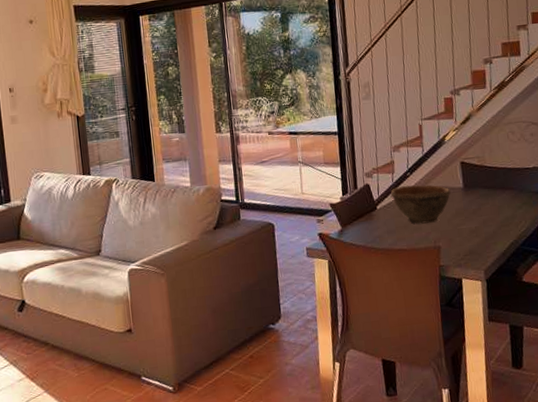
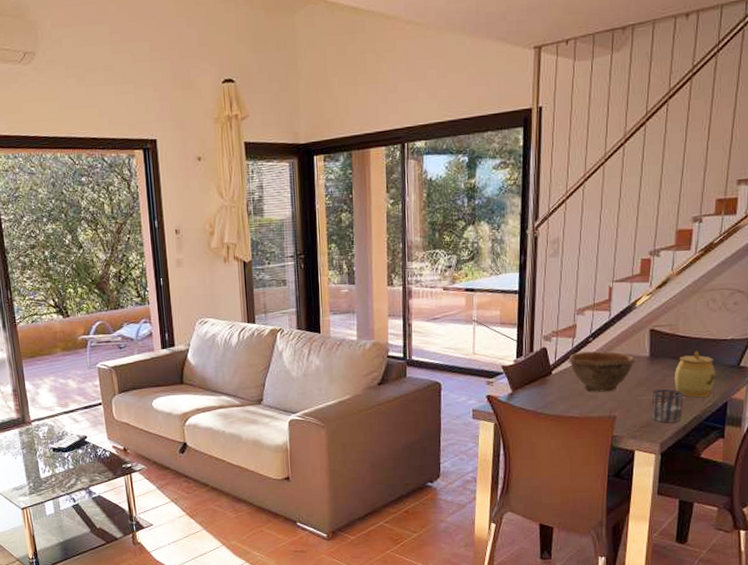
cup: none [471,217,500,250] -> present [651,389,684,423]
jar: none [488,179,525,224] -> present [674,350,716,397]

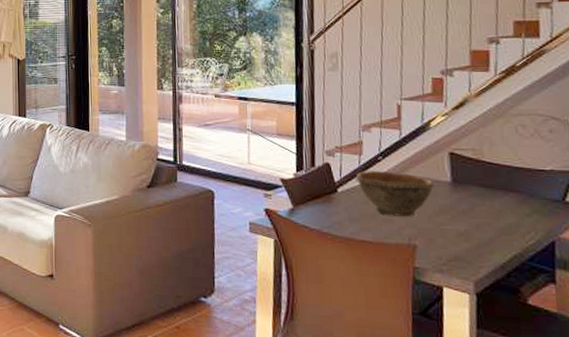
cup: present [651,389,684,423] -> none [459,219,499,259]
jar: present [674,350,716,397] -> none [484,179,537,233]

